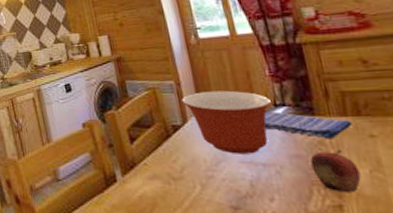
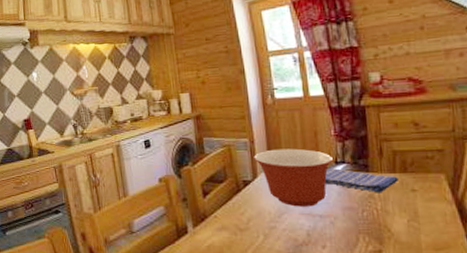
fruit: present [310,150,362,193] -> none [360,203,400,240]

